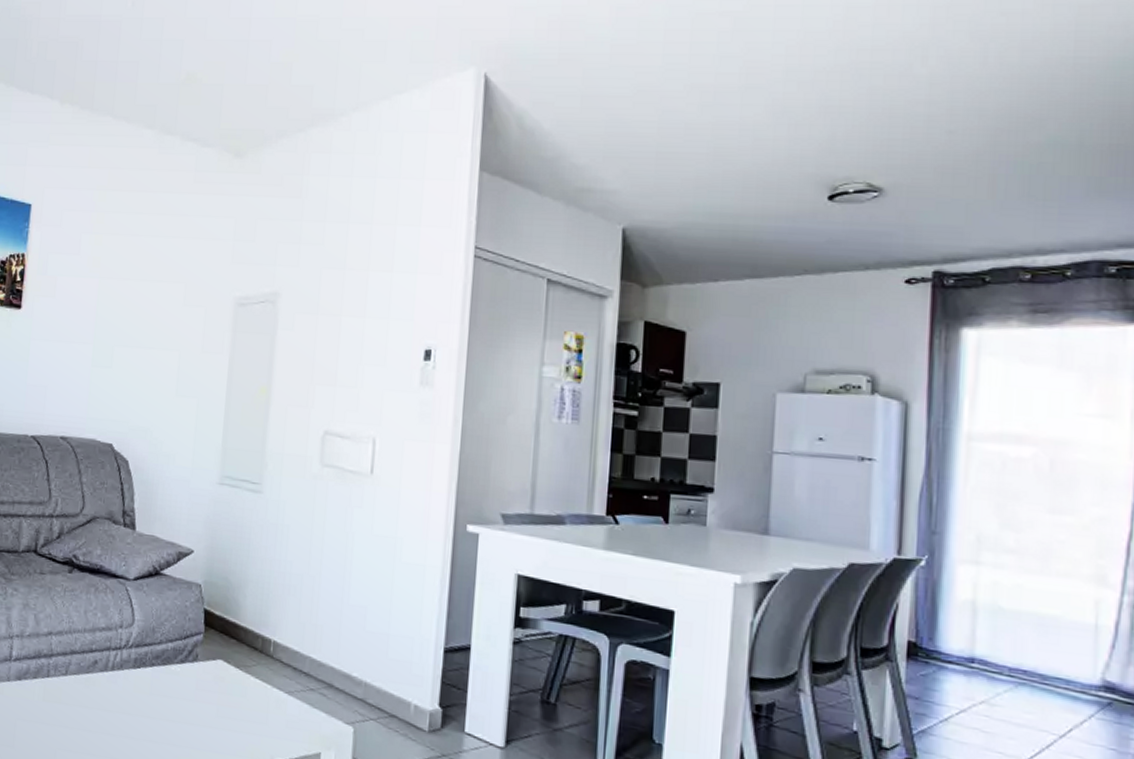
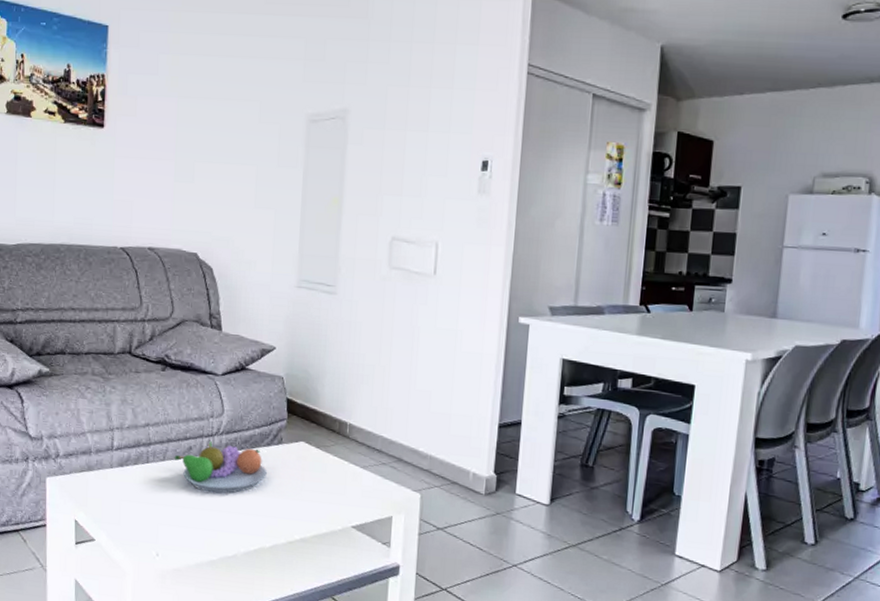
fruit bowl: none [77,654,179,717] -> present [174,440,267,494]

